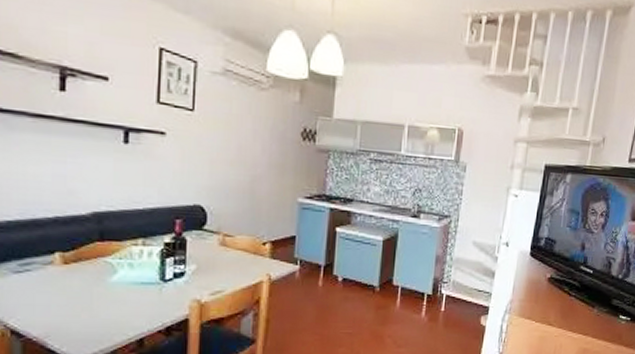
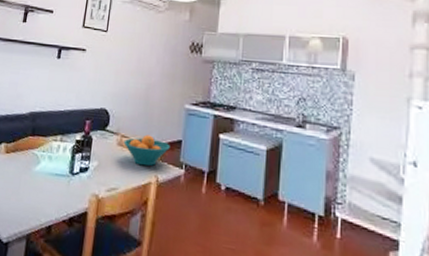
fruit bowl: none [227,232,283,265] -> present [123,134,170,167]

